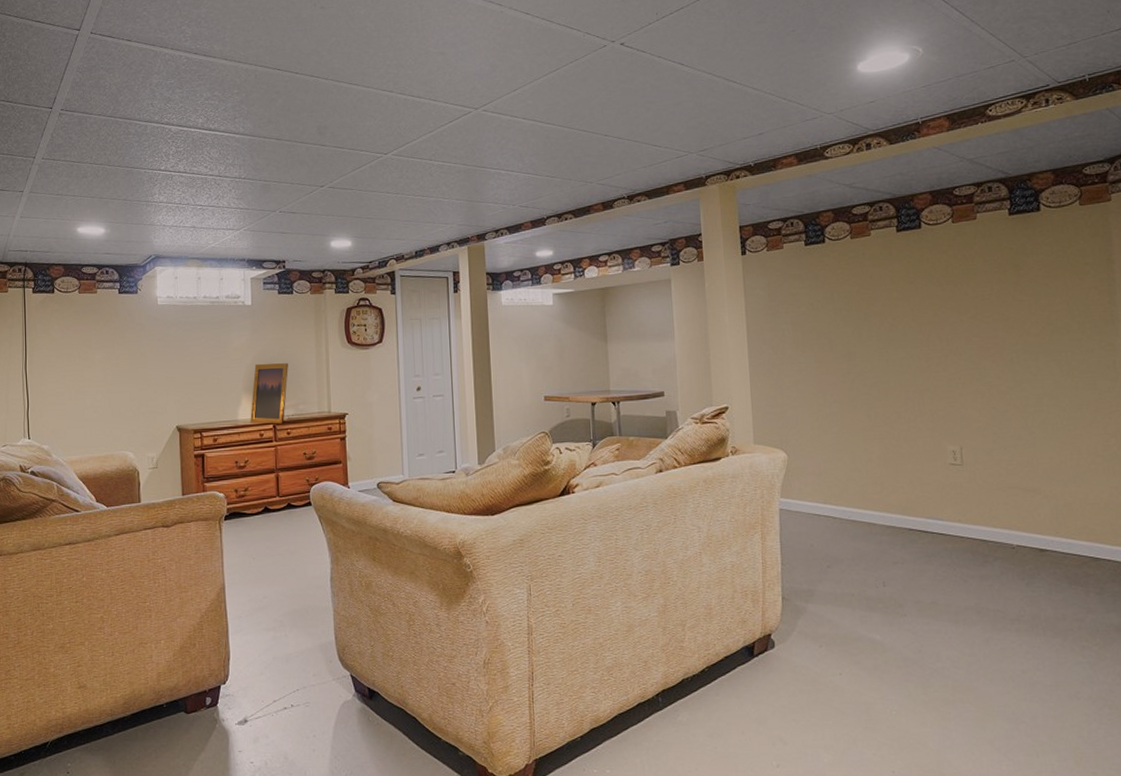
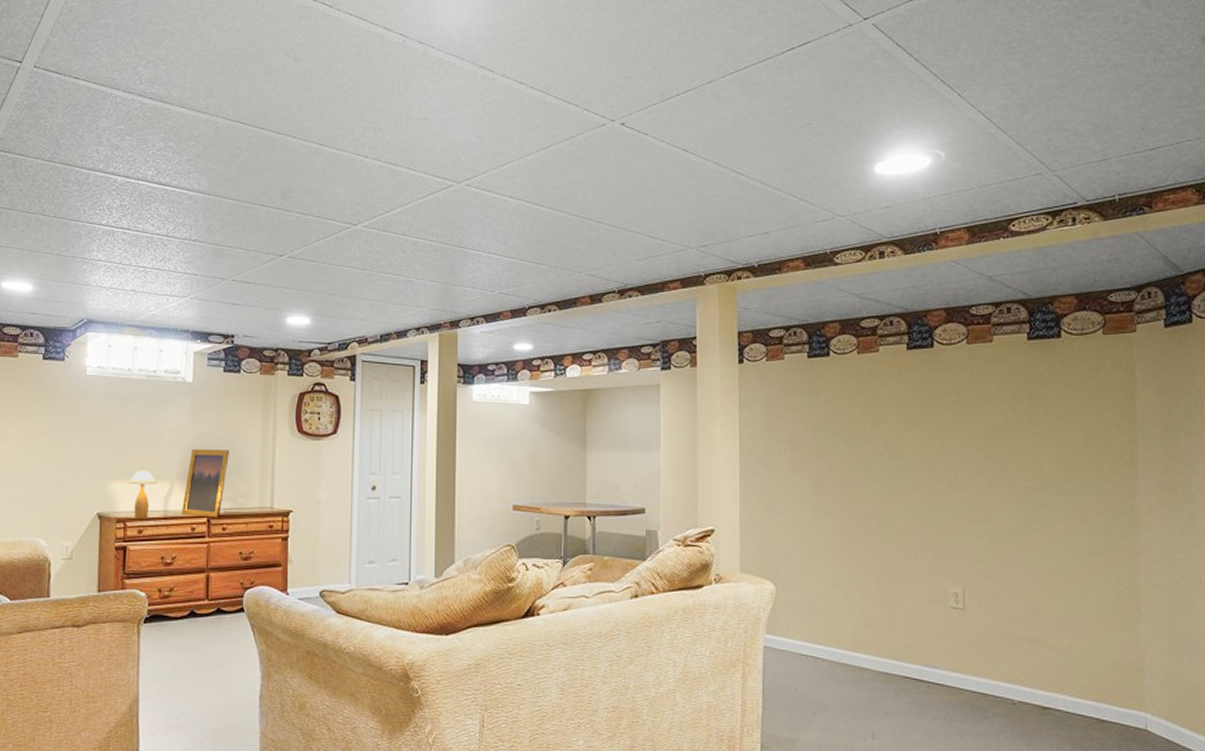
table lamp: none [201,384,227,430] -> present [128,468,157,520]

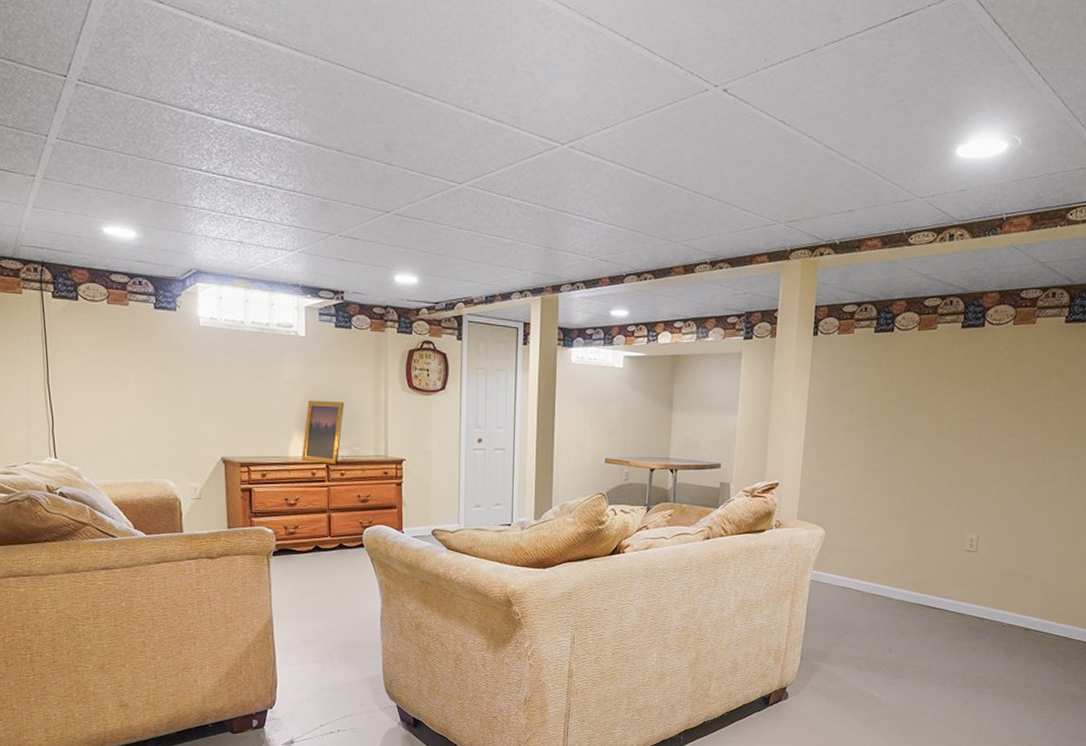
table lamp: present [128,468,157,520] -> none [249,417,277,464]

